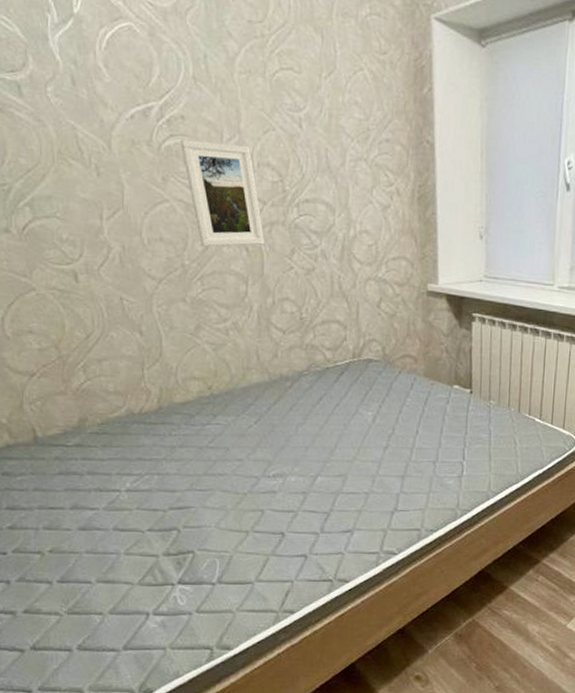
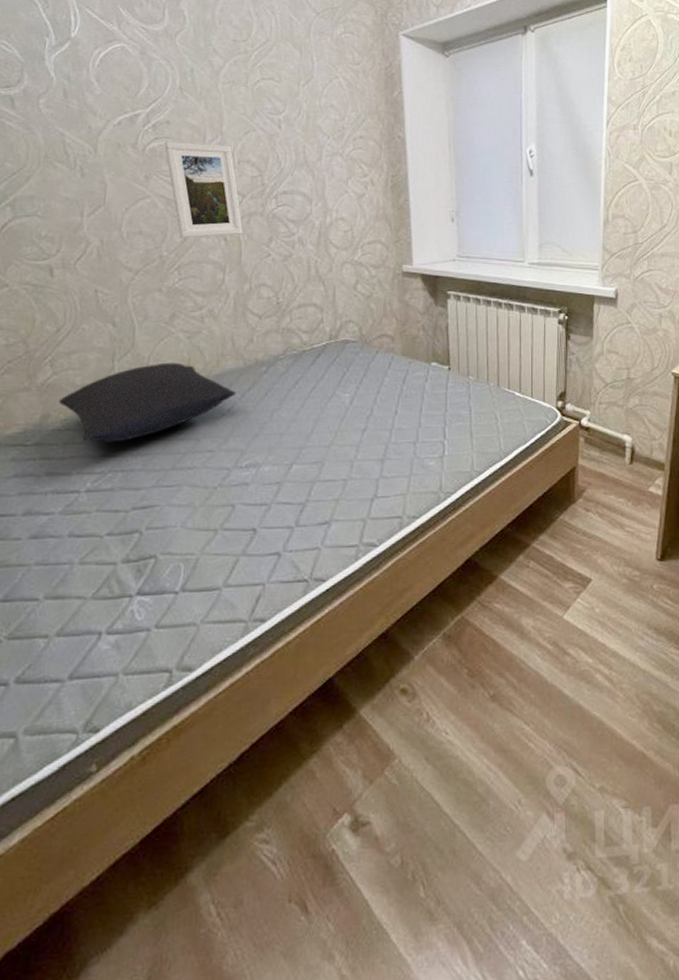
pillow: none [93,373,263,448] -> present [58,362,237,443]

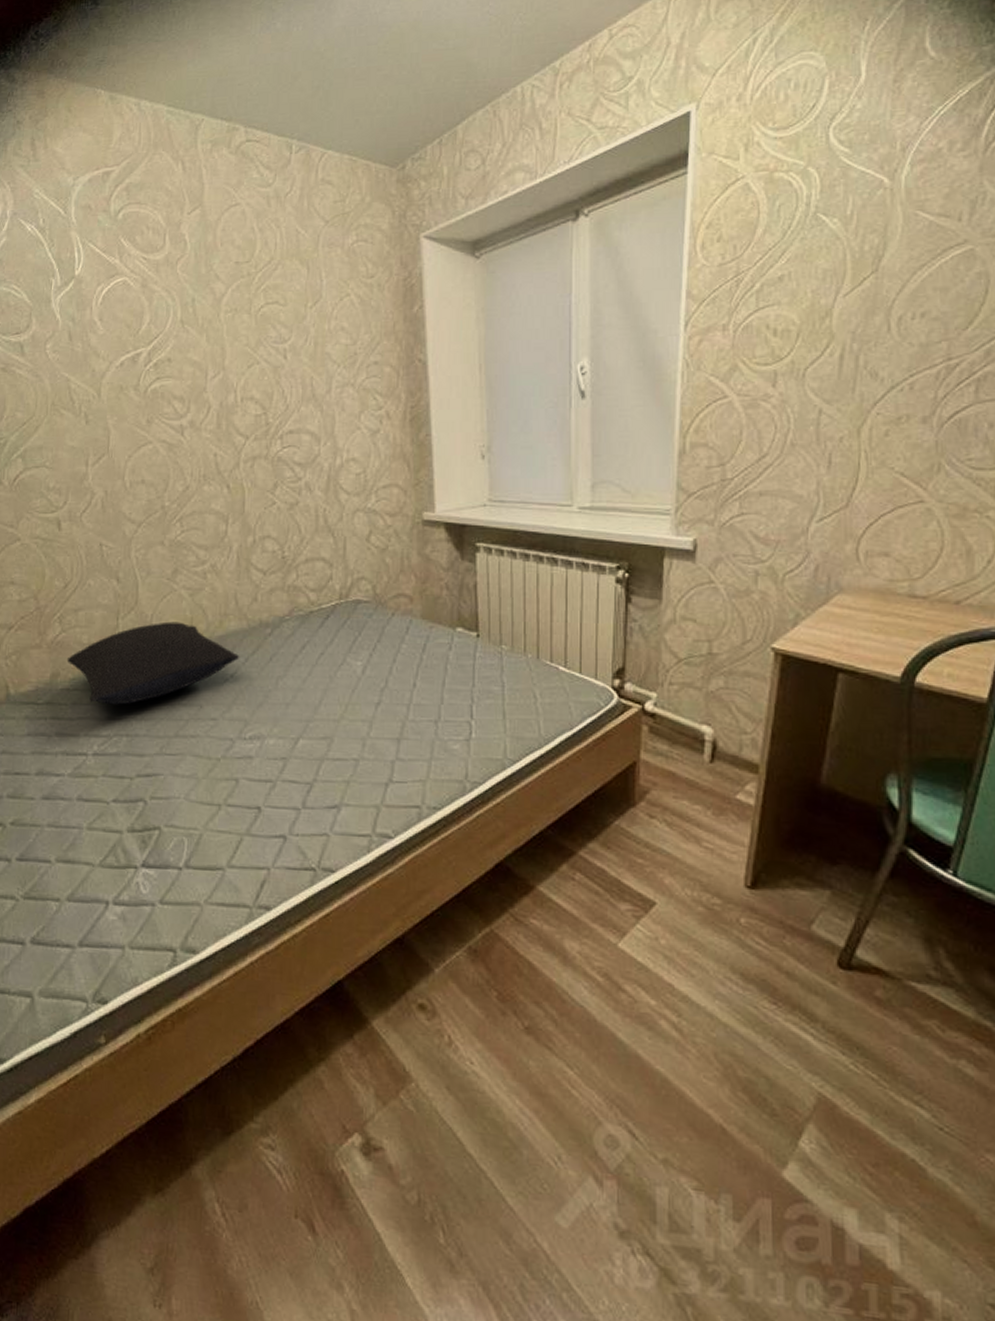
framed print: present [163,141,243,238] -> none [165,381,246,486]

